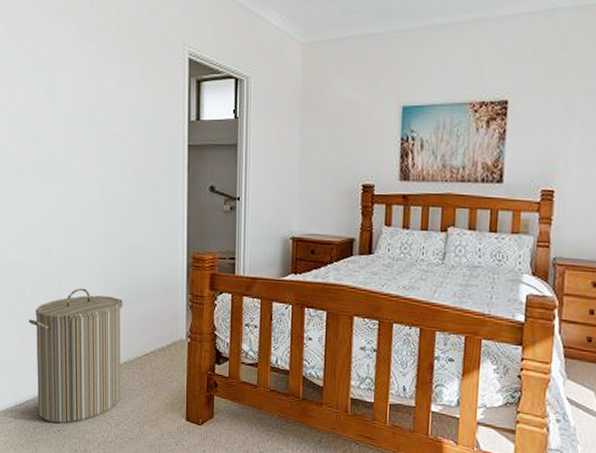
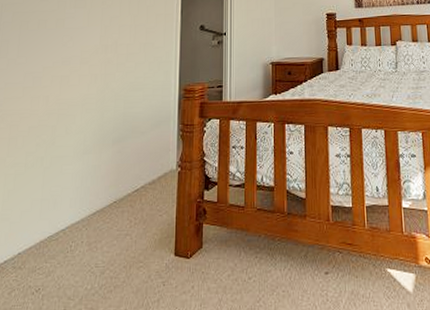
laundry hamper: present [28,288,124,423] -> none [16,130,117,283]

